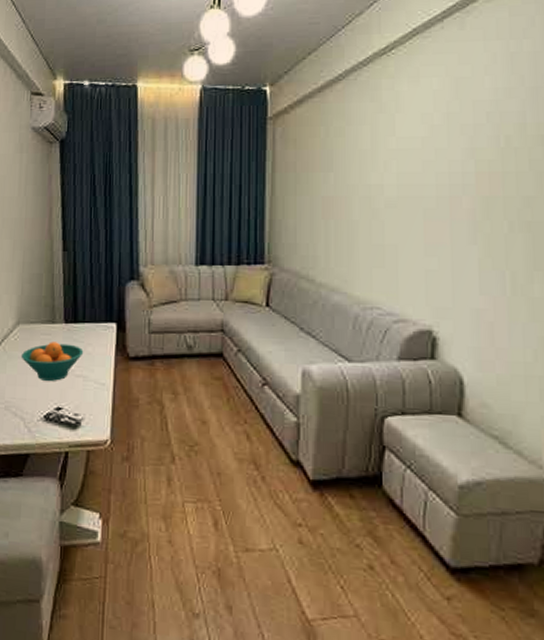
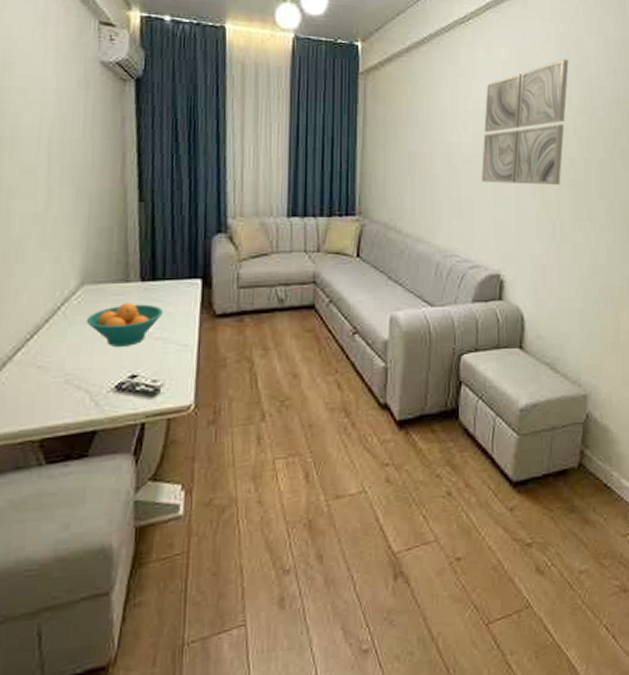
wall art: none [407,81,522,230] -> present [481,58,569,186]

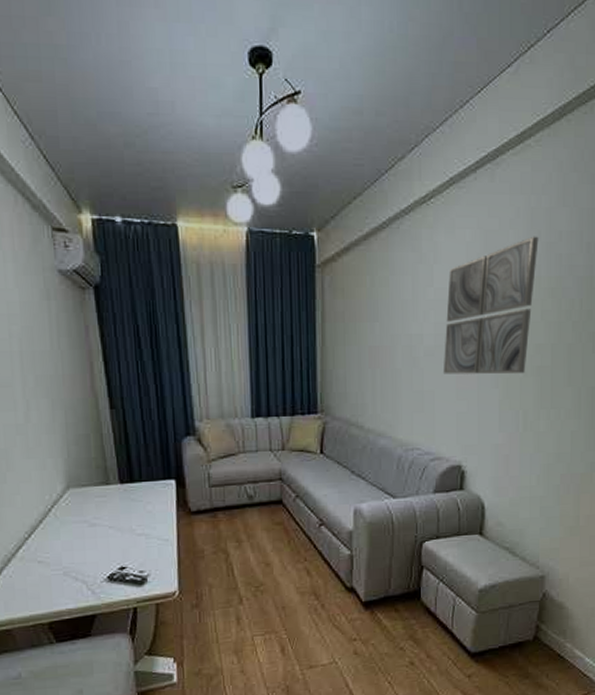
fruit bowl: present [86,303,164,347] -> none [75,503,144,543]

